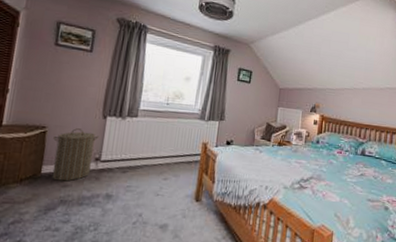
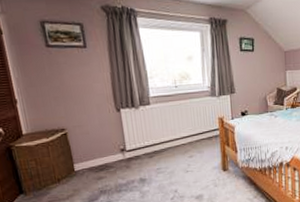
laundry hamper: present [51,128,99,181] -> none [75,125,119,175]

